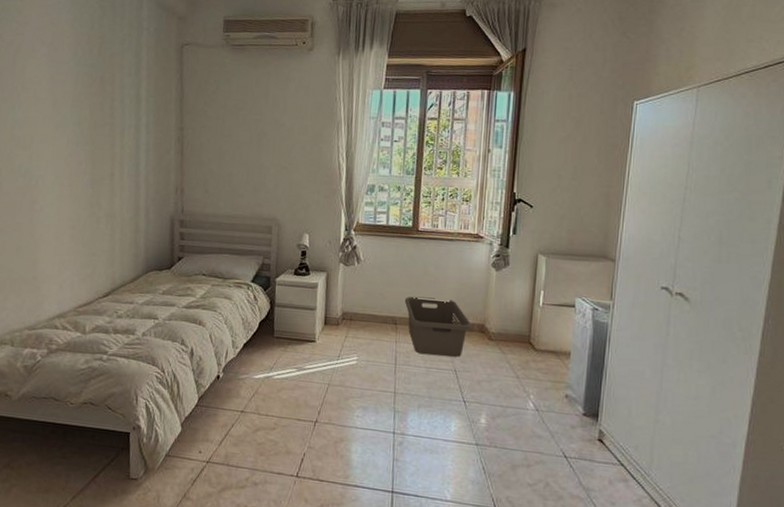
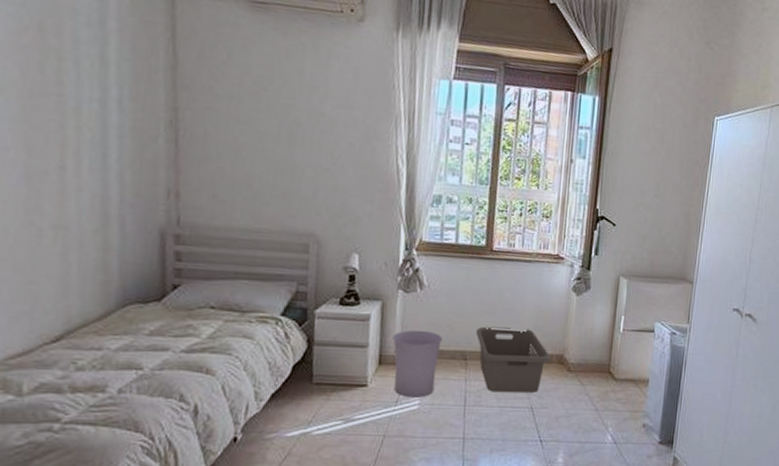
waste bin: none [335,297,376,354] -> present [392,329,442,398]

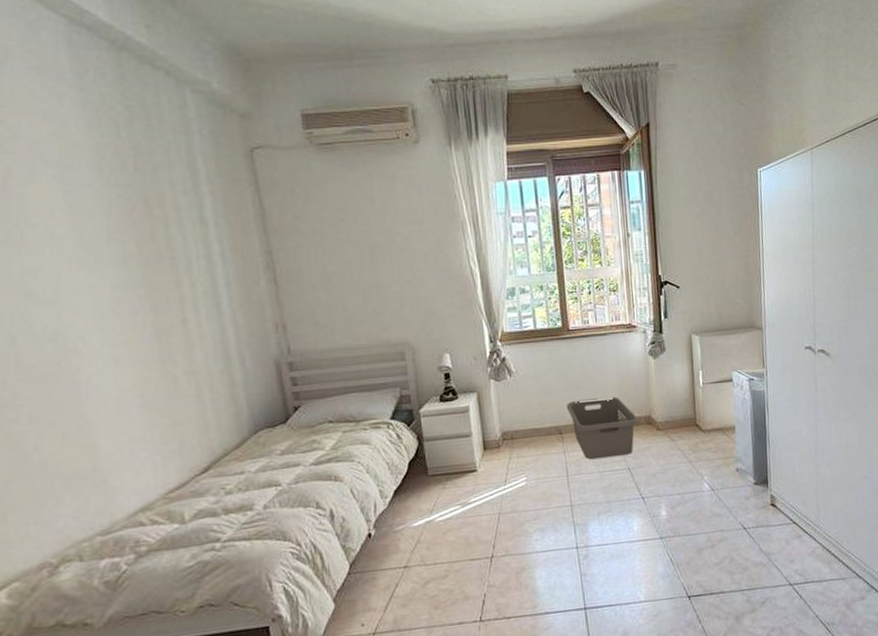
waste bin: present [392,329,442,398] -> none [492,412,538,476]

